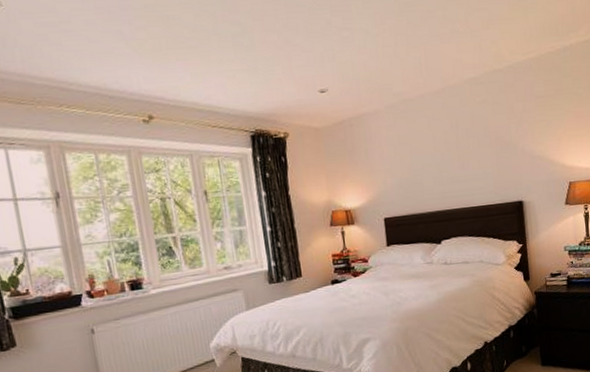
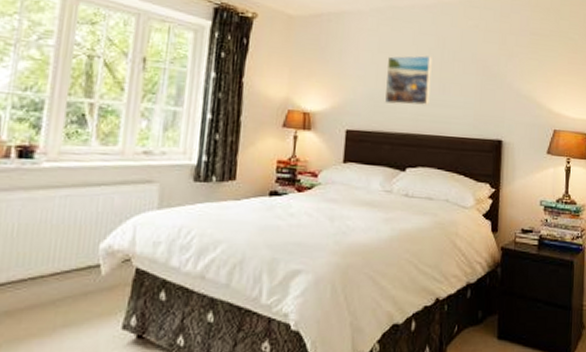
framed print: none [408,138,452,188] -> present [384,55,432,105]

